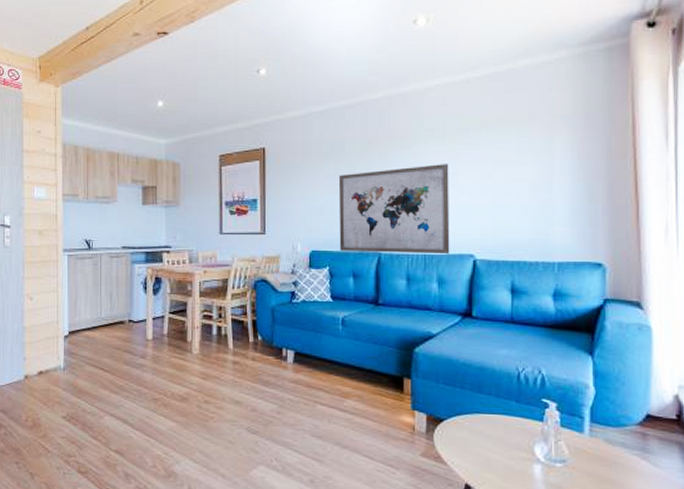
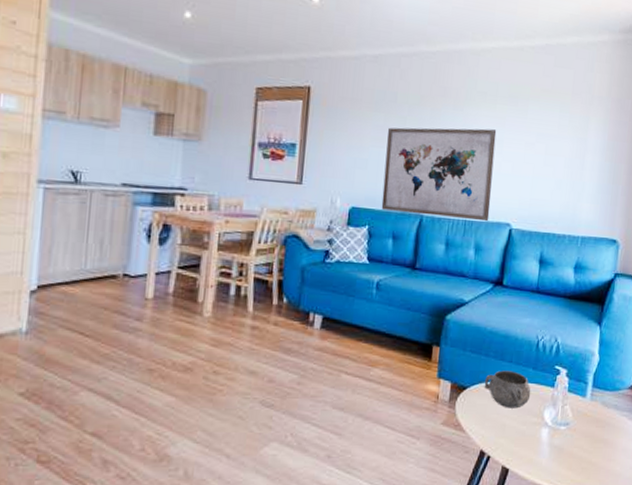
decorative bowl: none [462,403,516,443] -> present [484,370,531,409]

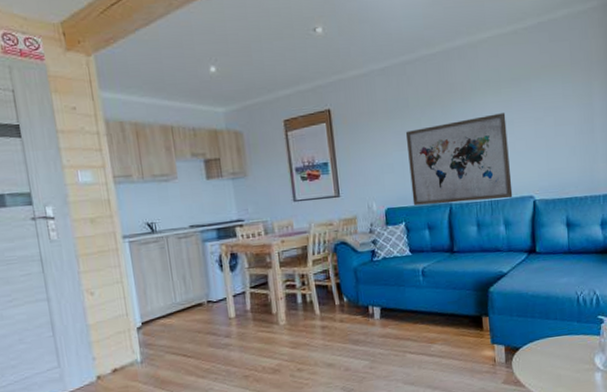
decorative bowl: present [484,370,531,409] -> none [534,327,580,361]

